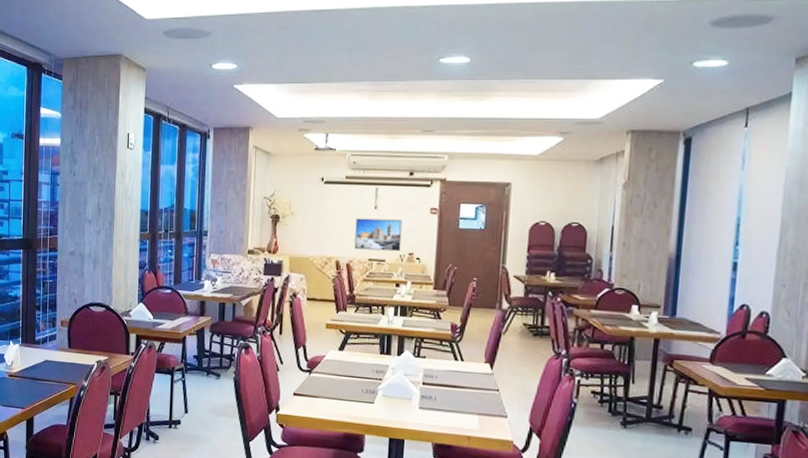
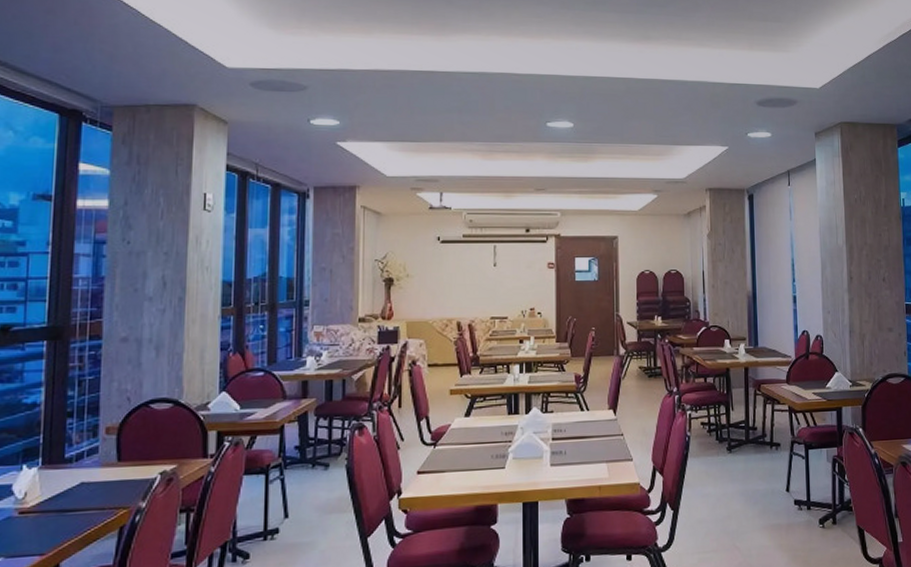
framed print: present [354,218,402,252] -> none [475,276,522,309]

